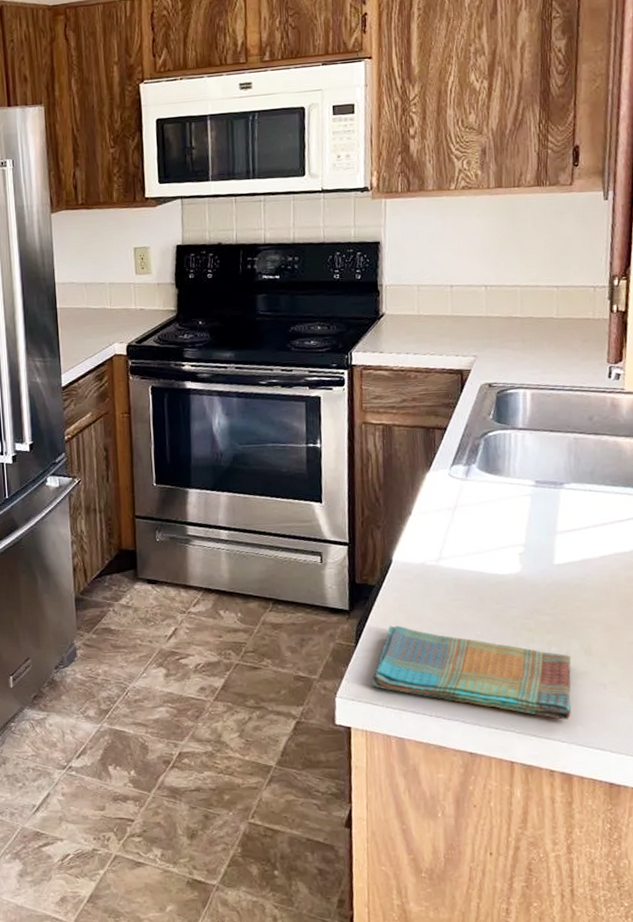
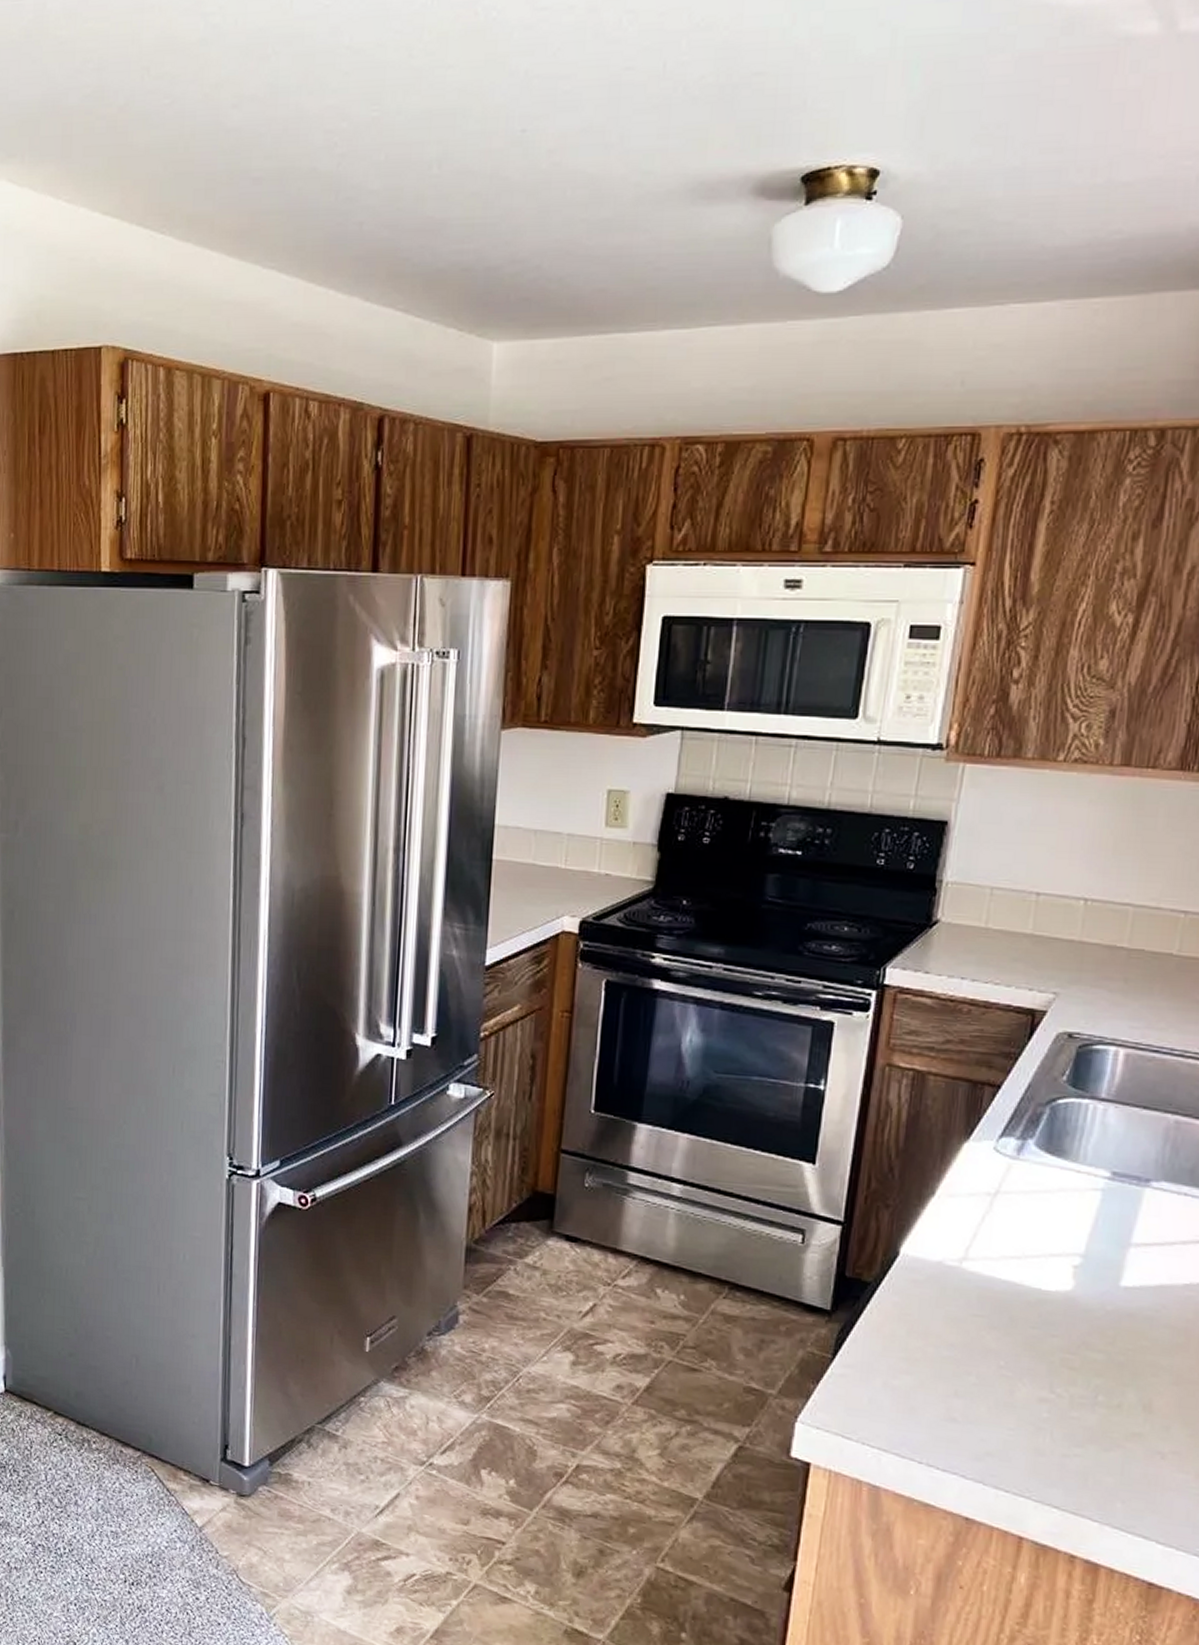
dish towel: present [370,625,572,720] -> none [845,1338,1123,1493]

